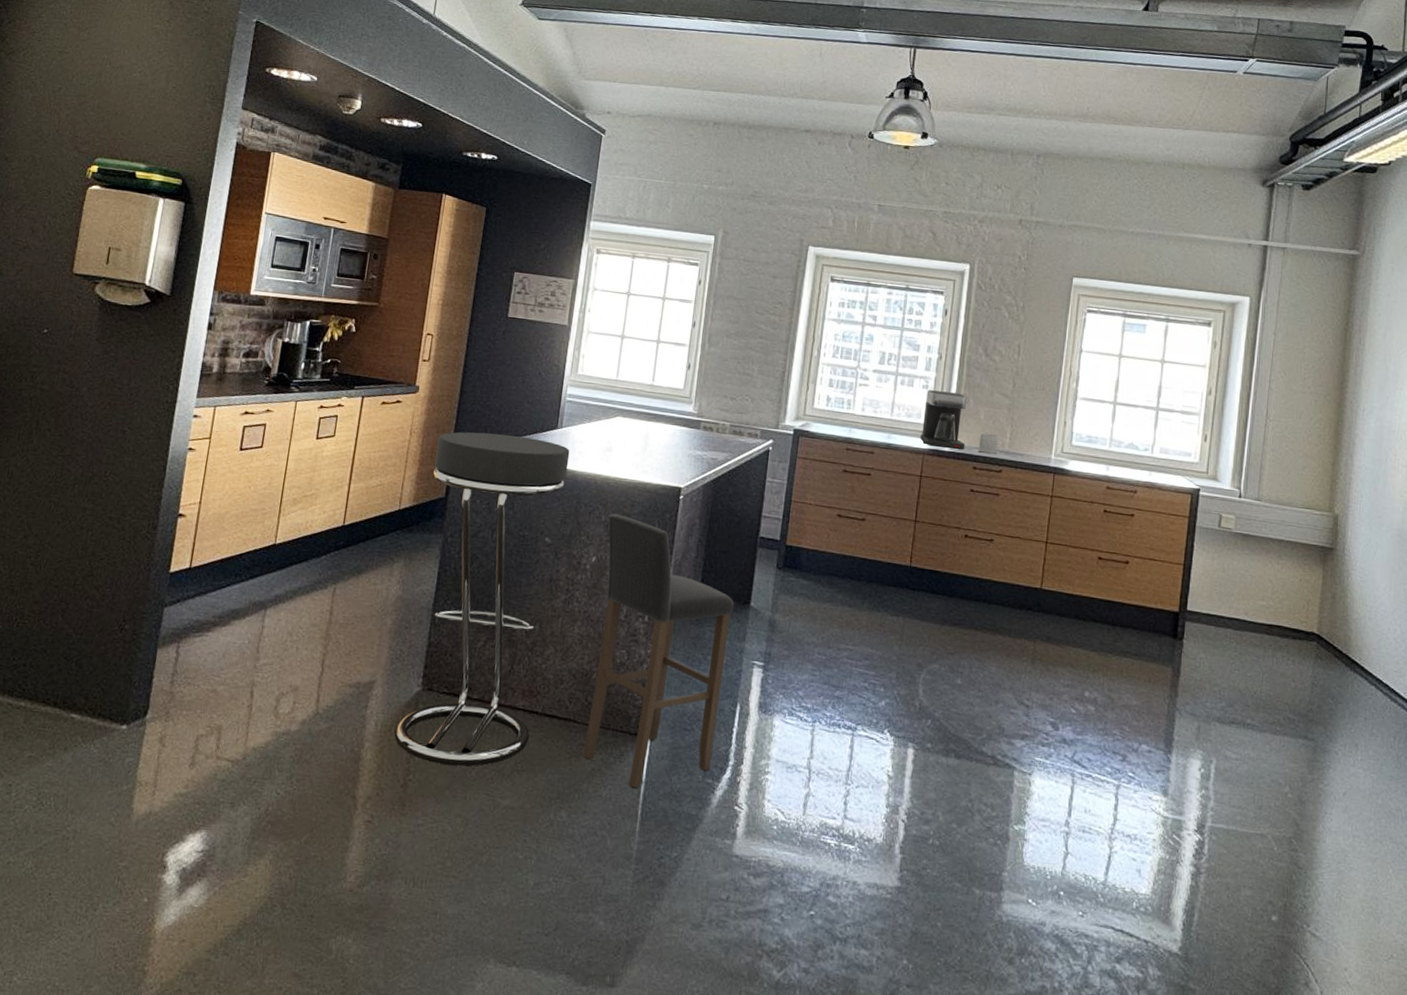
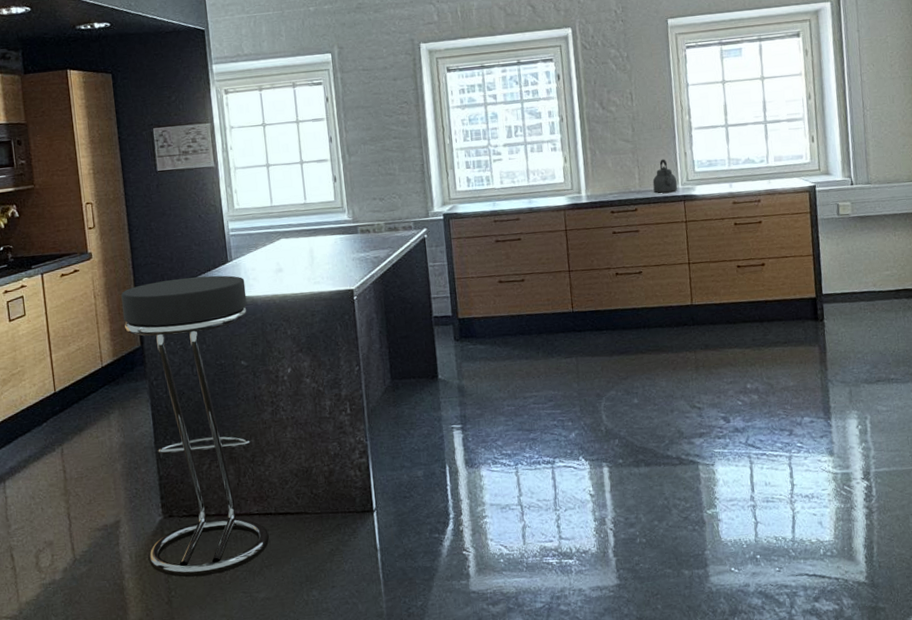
bar stool: present [583,513,735,789] -> none [293,325,435,558]
coffee maker: present [920,390,967,450] -> none [556,148,600,202]
mug: present [978,432,1004,455] -> none [611,178,635,198]
kettle: none [1023,423,1051,461] -> present [652,159,678,193]

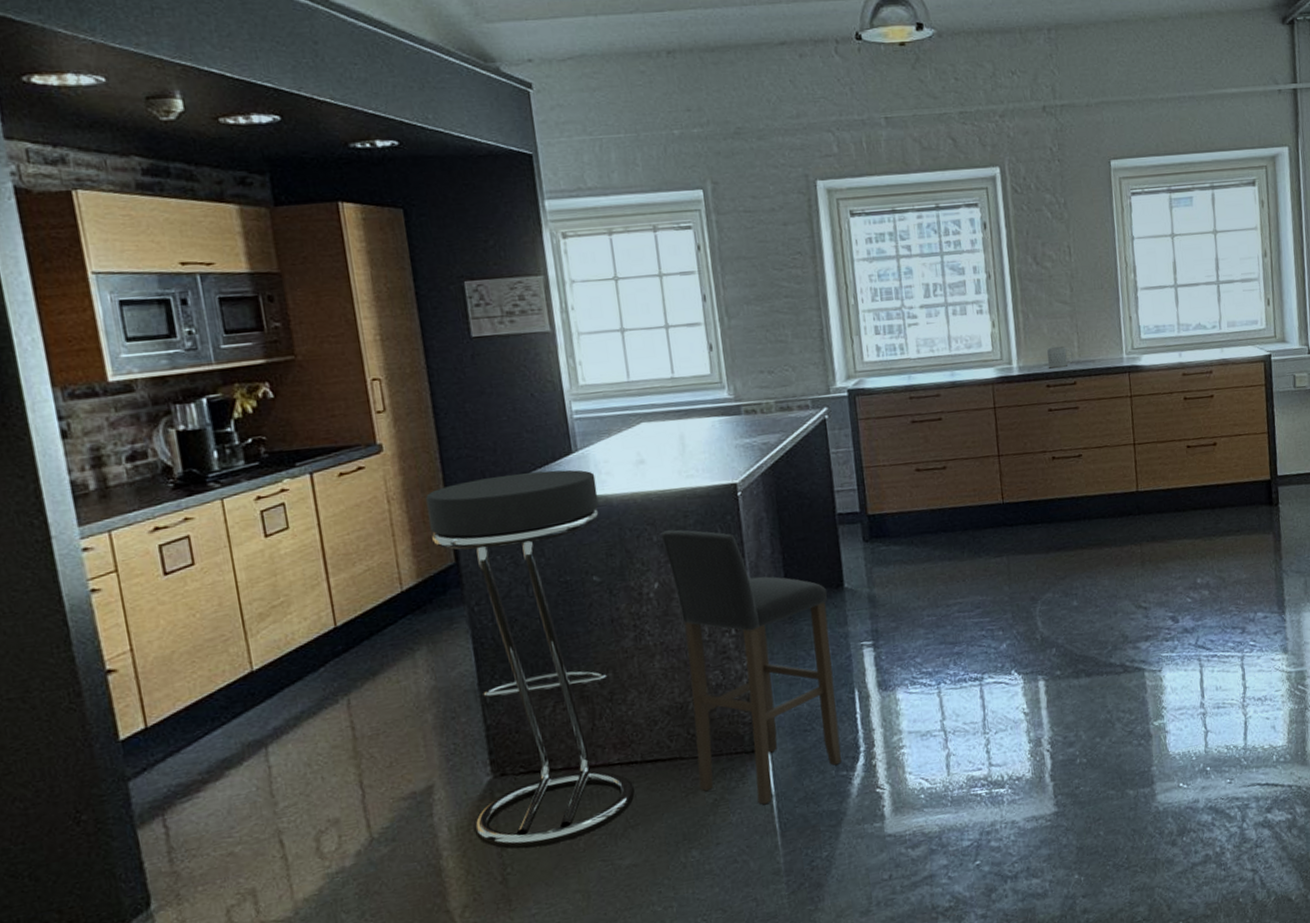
bar stool: none [293,325,435,558] -> present [661,529,842,805]
mug: none [611,178,635,198] -> present [1046,345,1074,369]
kettle: present [652,159,678,193] -> none [1093,324,1122,364]

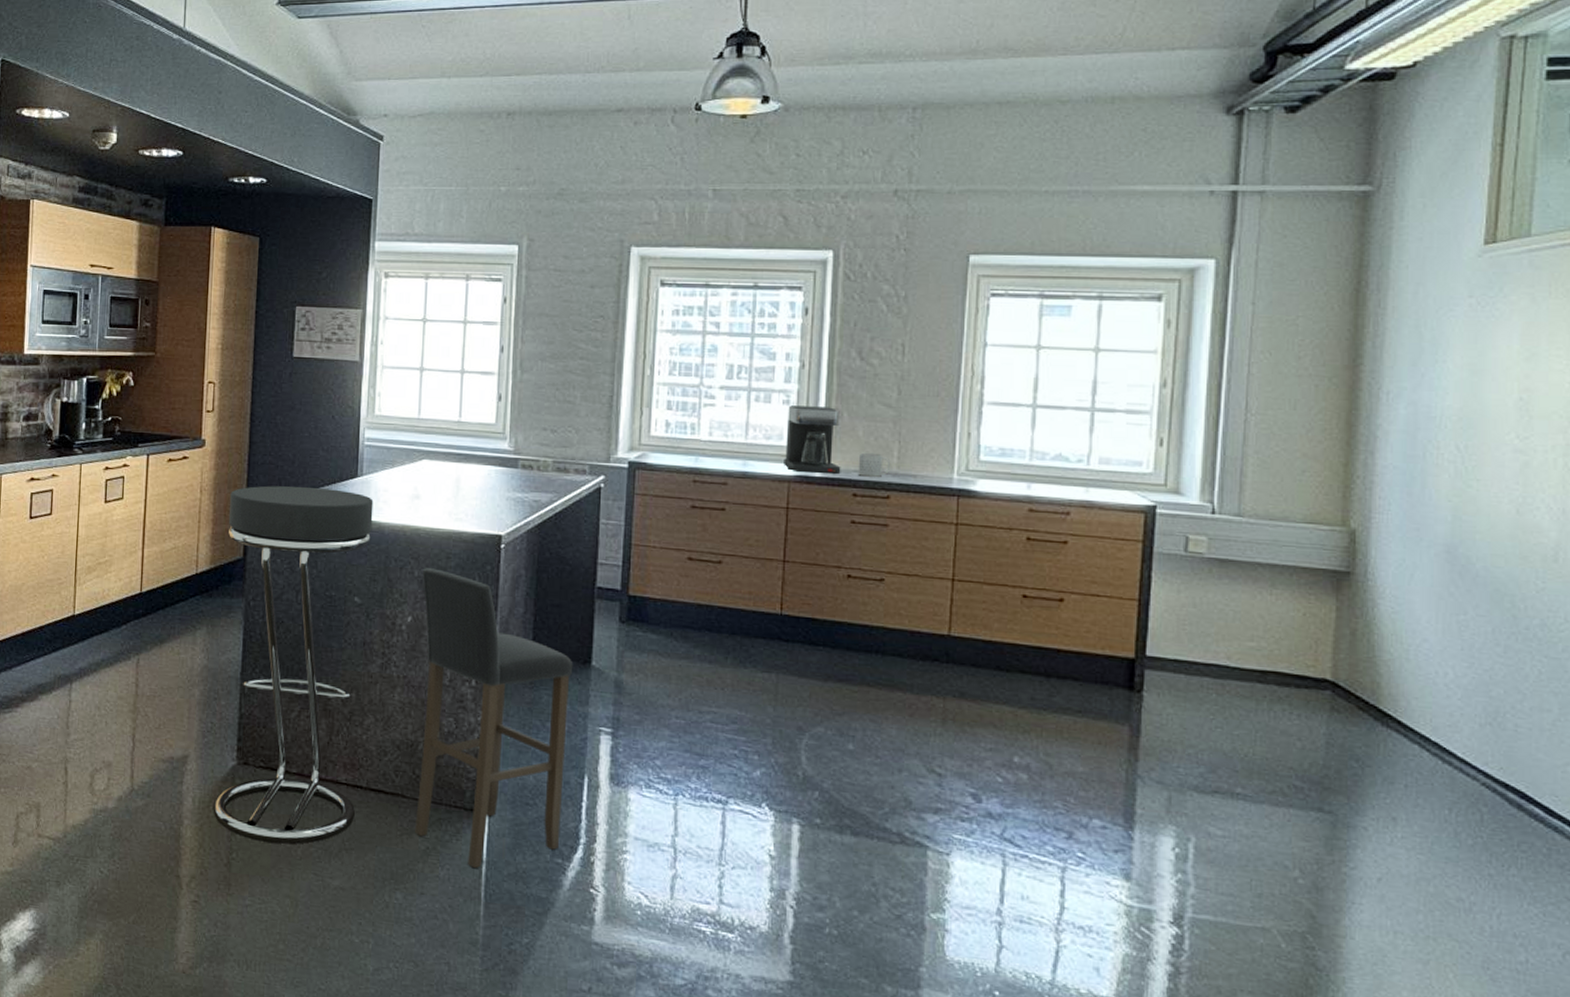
coffee maker: none [982,311,1034,375] -> present [784,405,841,475]

